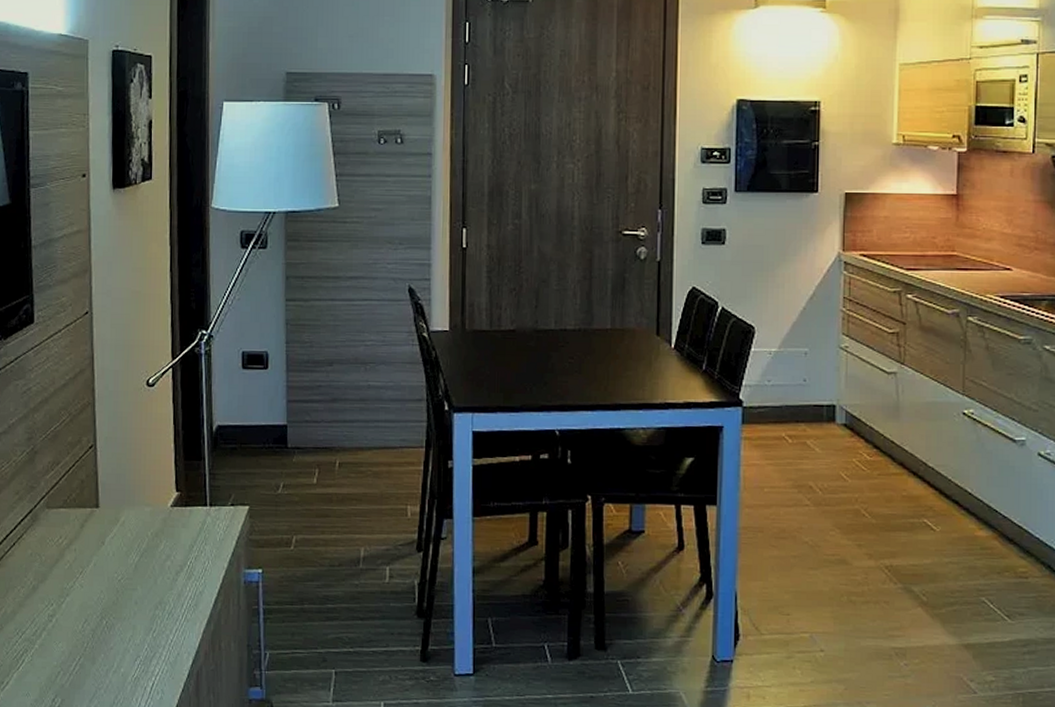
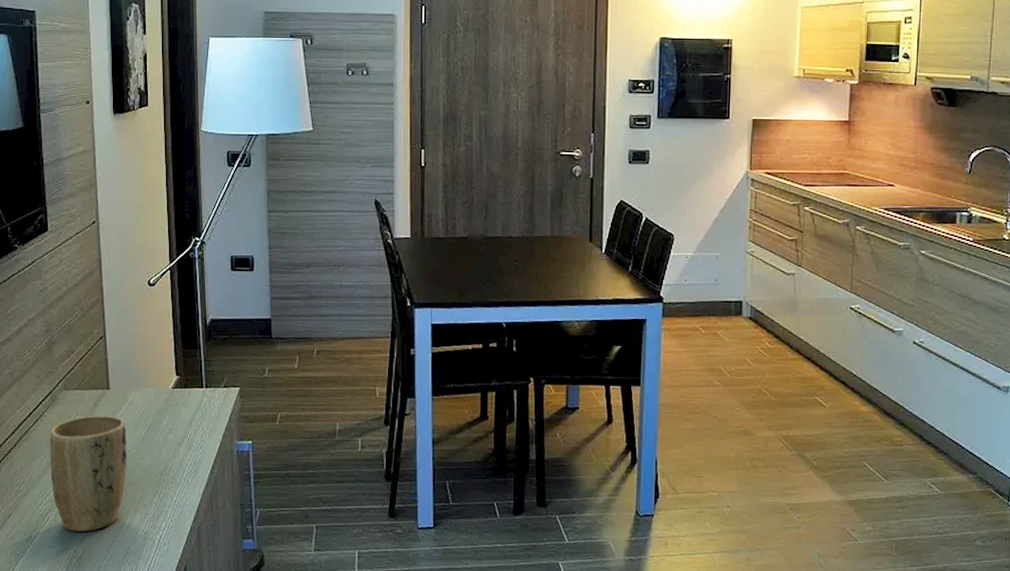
plant pot: none [27,538,117,677] -> present [49,415,127,532]

